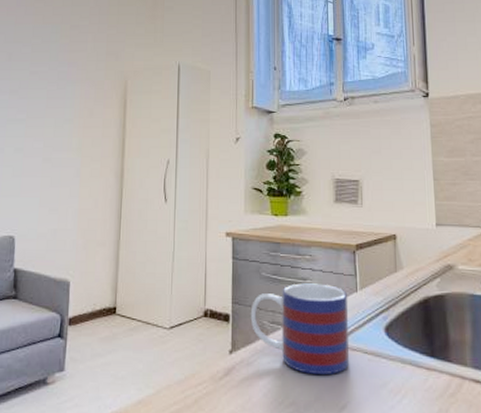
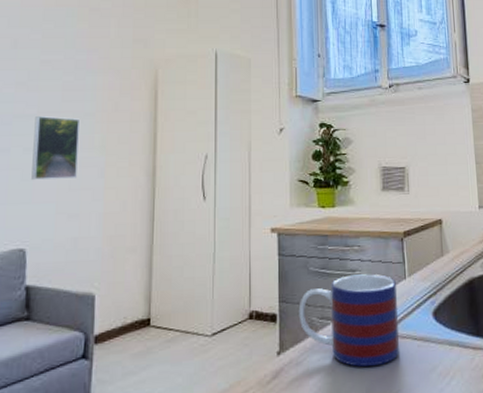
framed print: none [20,121,60,176] -> present [31,116,79,180]

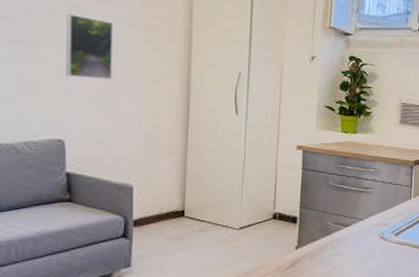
mug: present [298,274,400,367] -> none [316,192,403,264]

